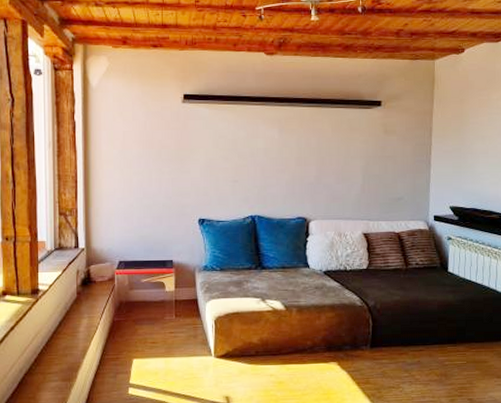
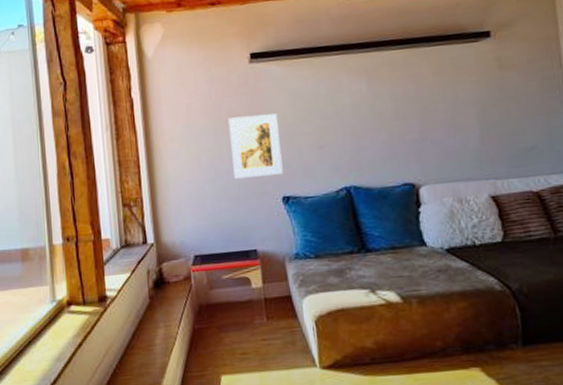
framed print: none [159,148,202,200] -> present [228,113,284,179]

